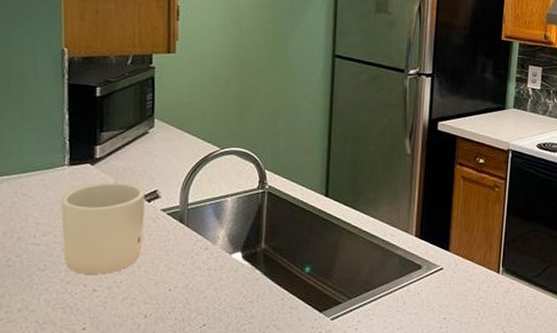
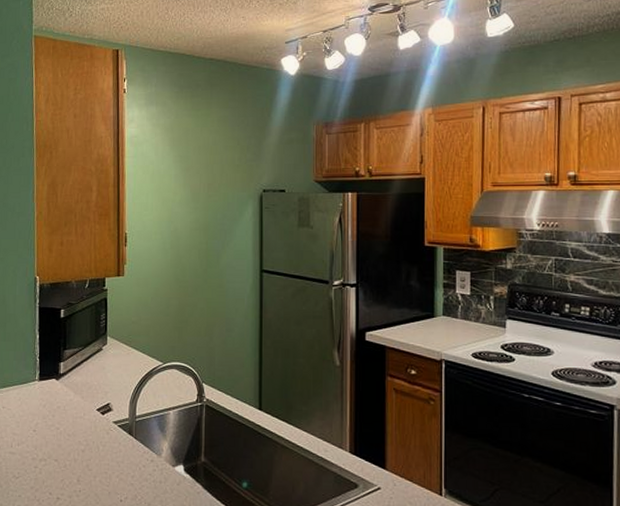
mug: present [61,181,145,274] -> none [32,395,100,483]

